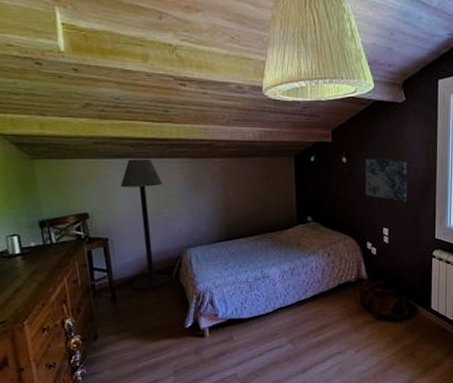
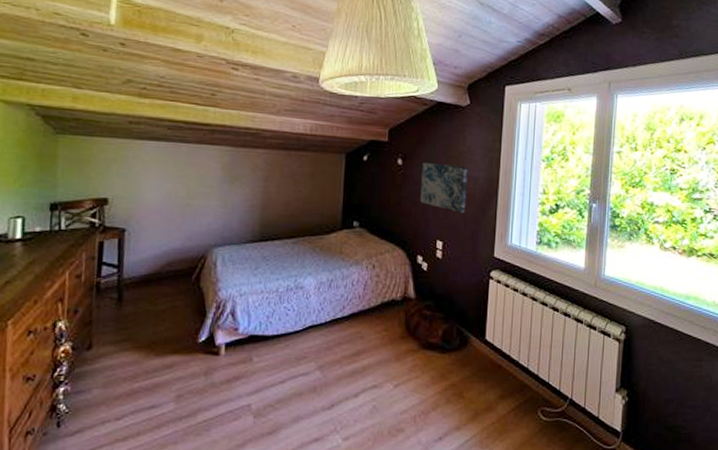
floor lamp: present [120,159,170,290] -> none [143,142,197,293]

